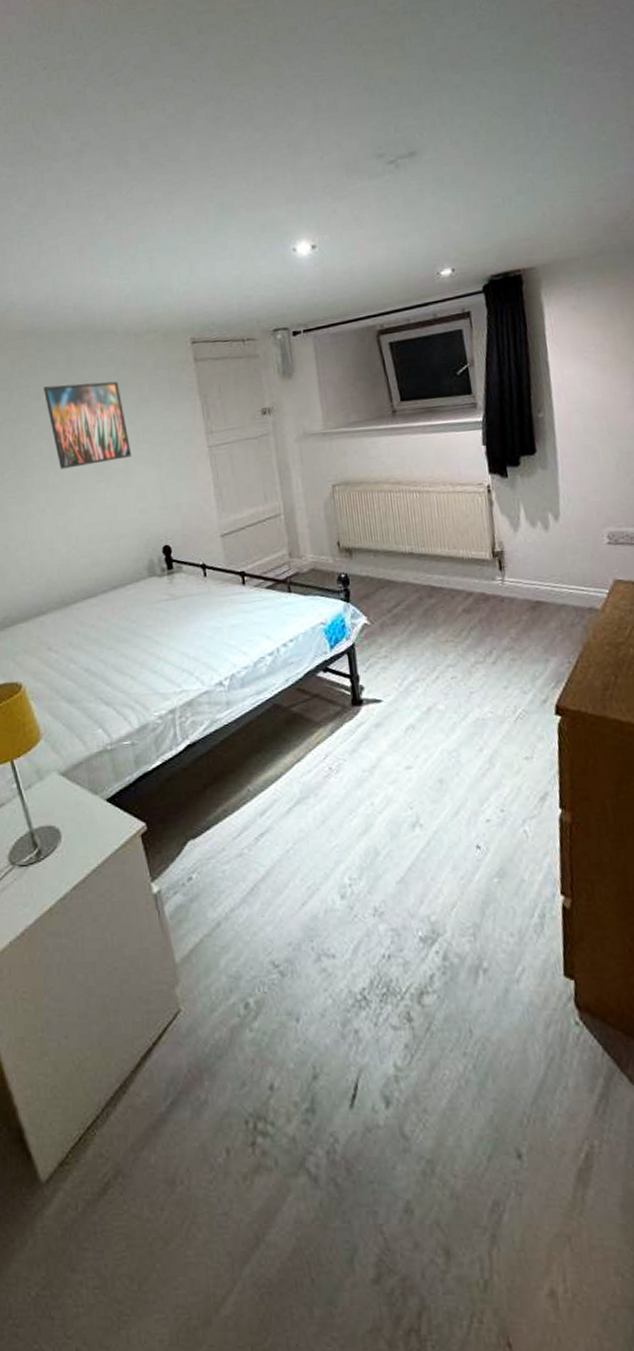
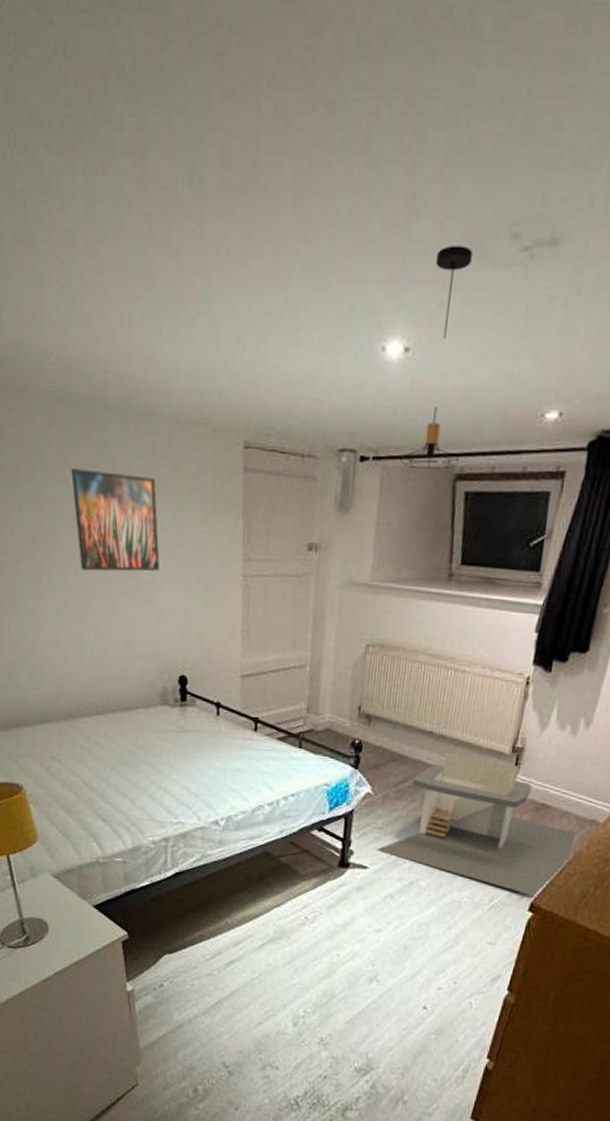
pendant light: none [321,169,377,335] -> present [400,245,473,474]
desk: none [385,568,580,699] -> present [375,752,575,897]

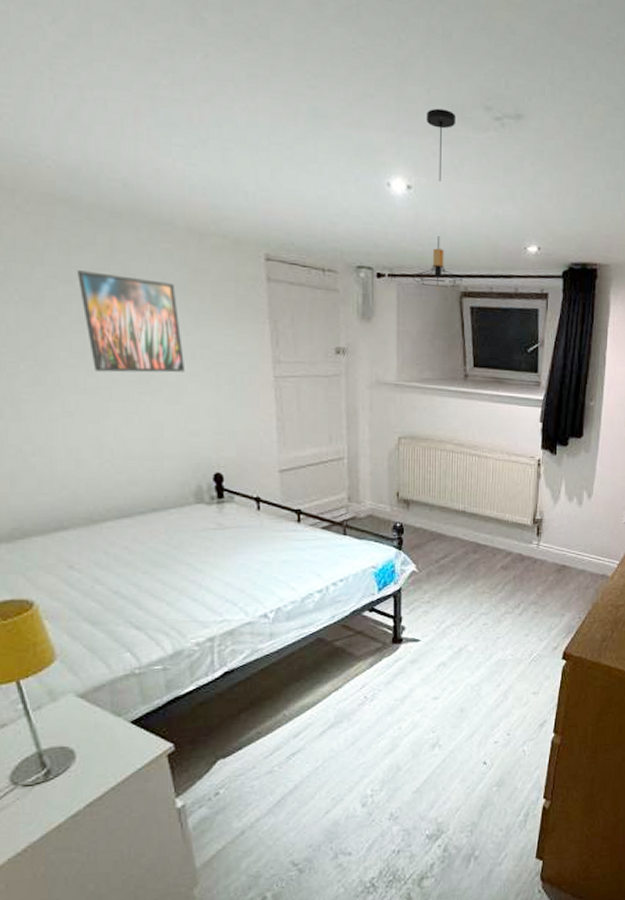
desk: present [375,752,575,897] -> none [425,528,591,646]

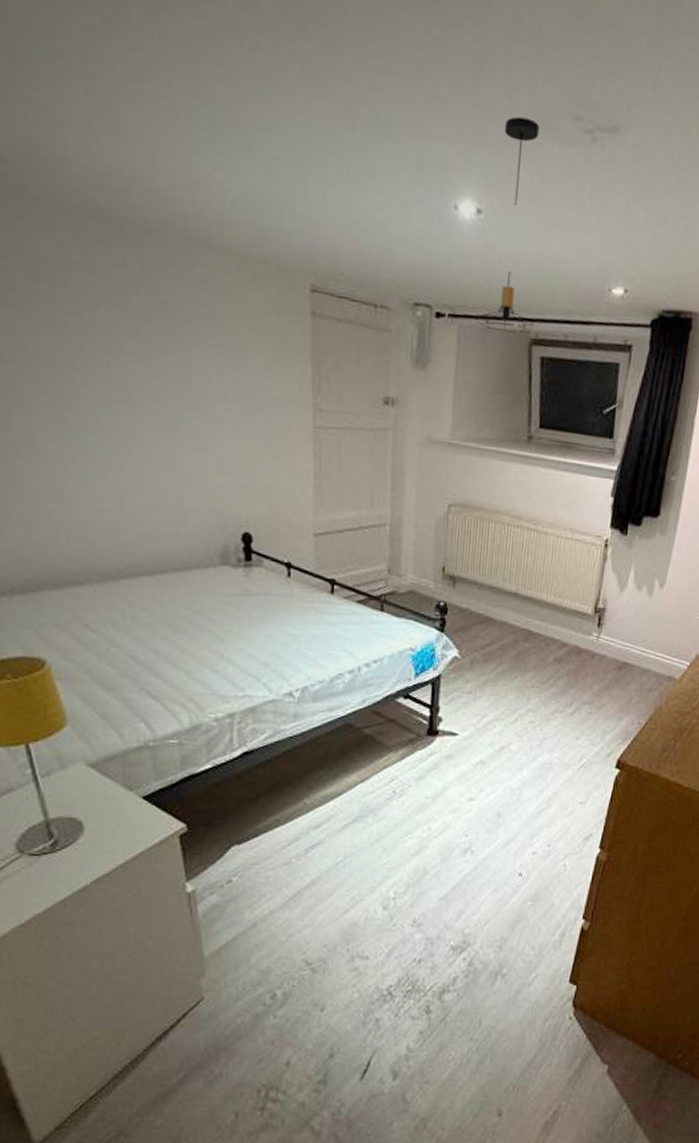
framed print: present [78,270,184,373] -> none [104,294,216,417]

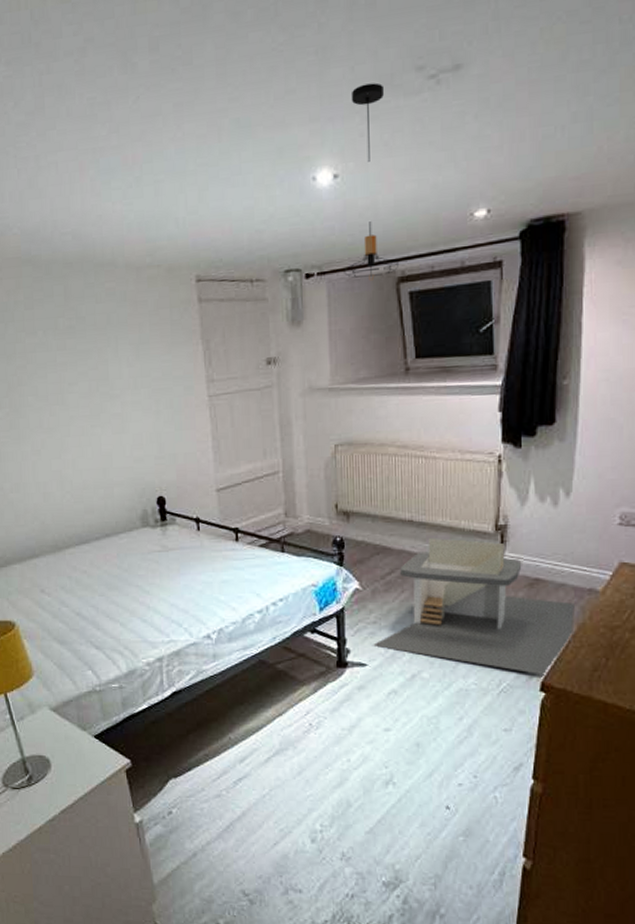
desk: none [465,613,655,754] -> present [372,538,575,676]

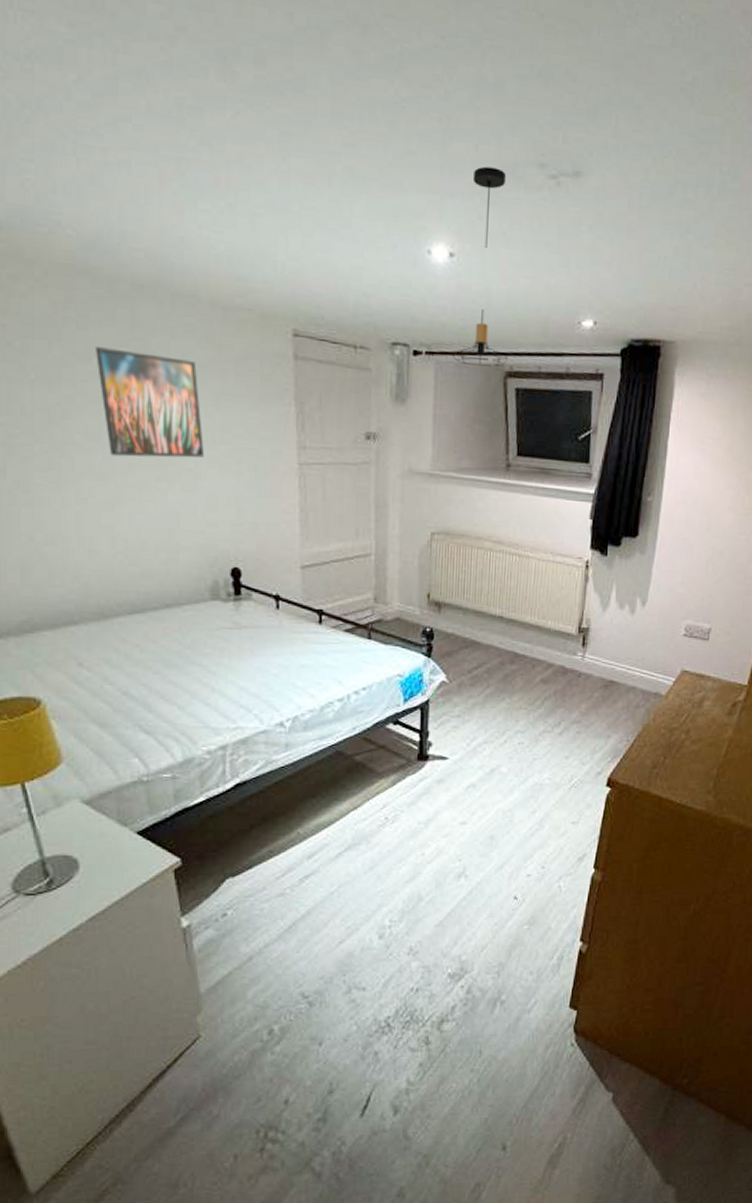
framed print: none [40,319,128,411] -> present [96,347,204,458]
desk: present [372,538,575,676] -> none [454,636,642,772]

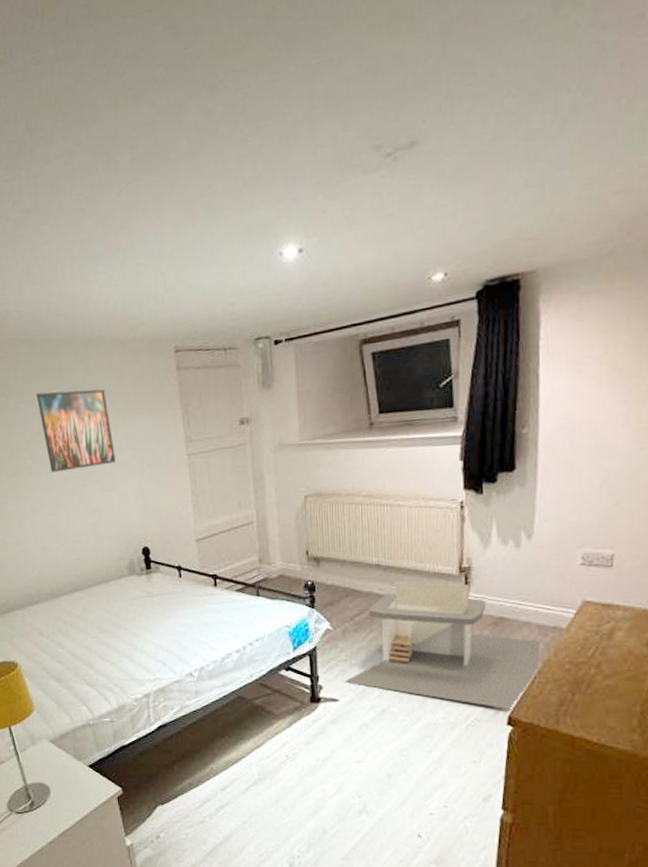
pendant light: present [453,166,507,370] -> none [310,163,361,344]
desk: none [454,636,642,772] -> present [343,581,539,710]

